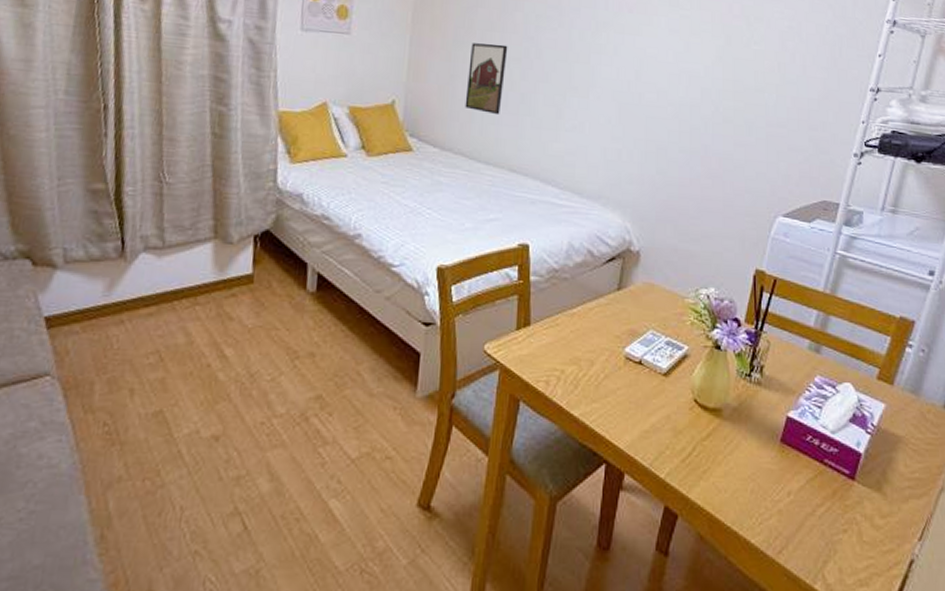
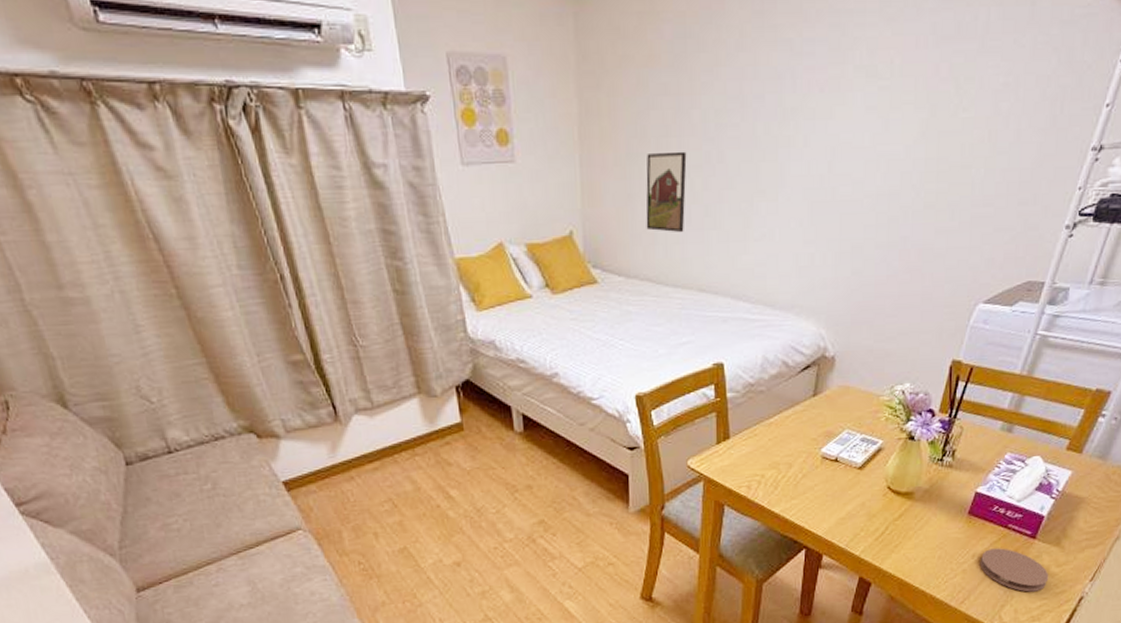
coaster: none [796,487,874,547] -> present [980,548,1049,592]

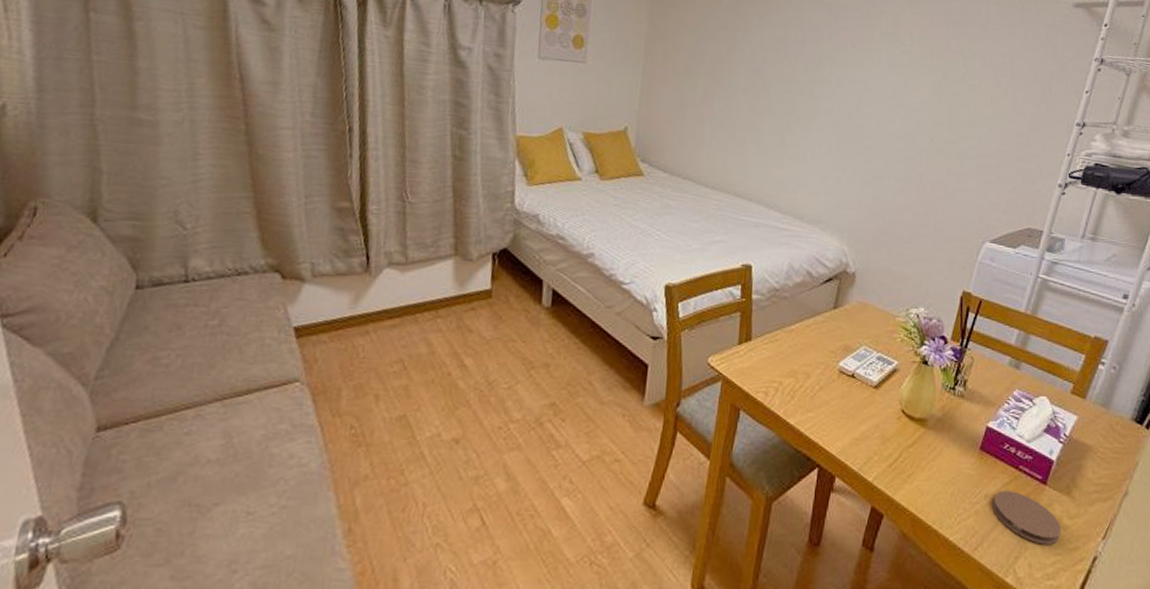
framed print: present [646,151,687,233] -> none [694,73,736,143]

